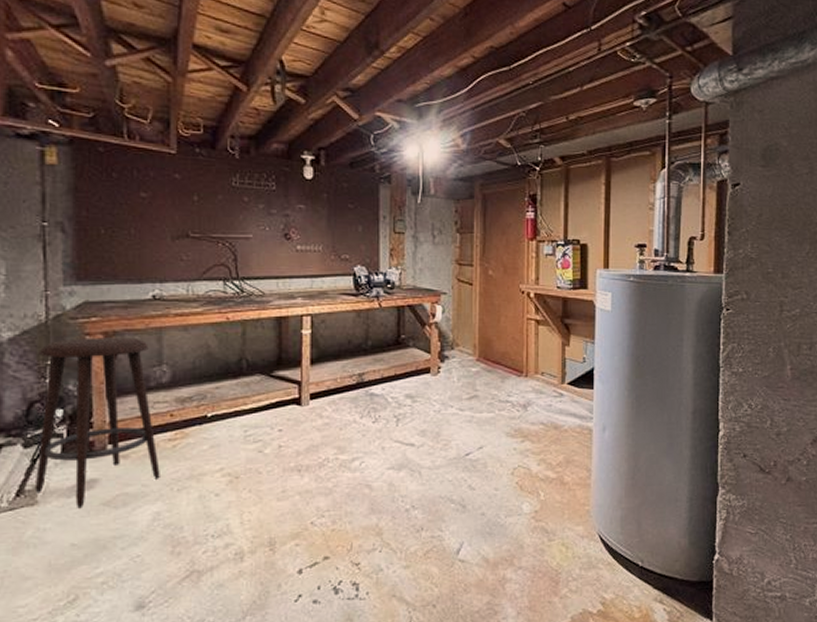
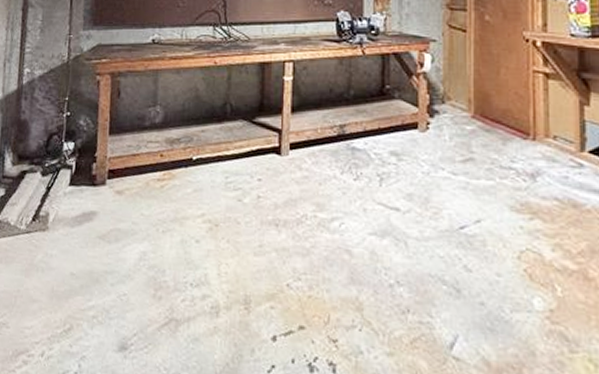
stool: present [34,337,160,509] -> none [47,77,149,239]

